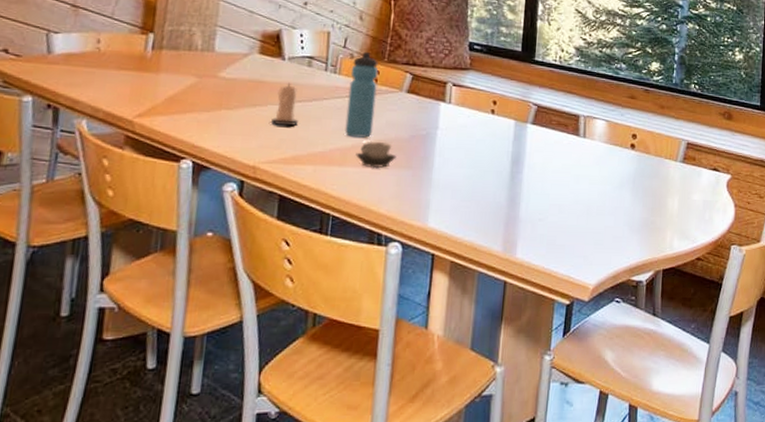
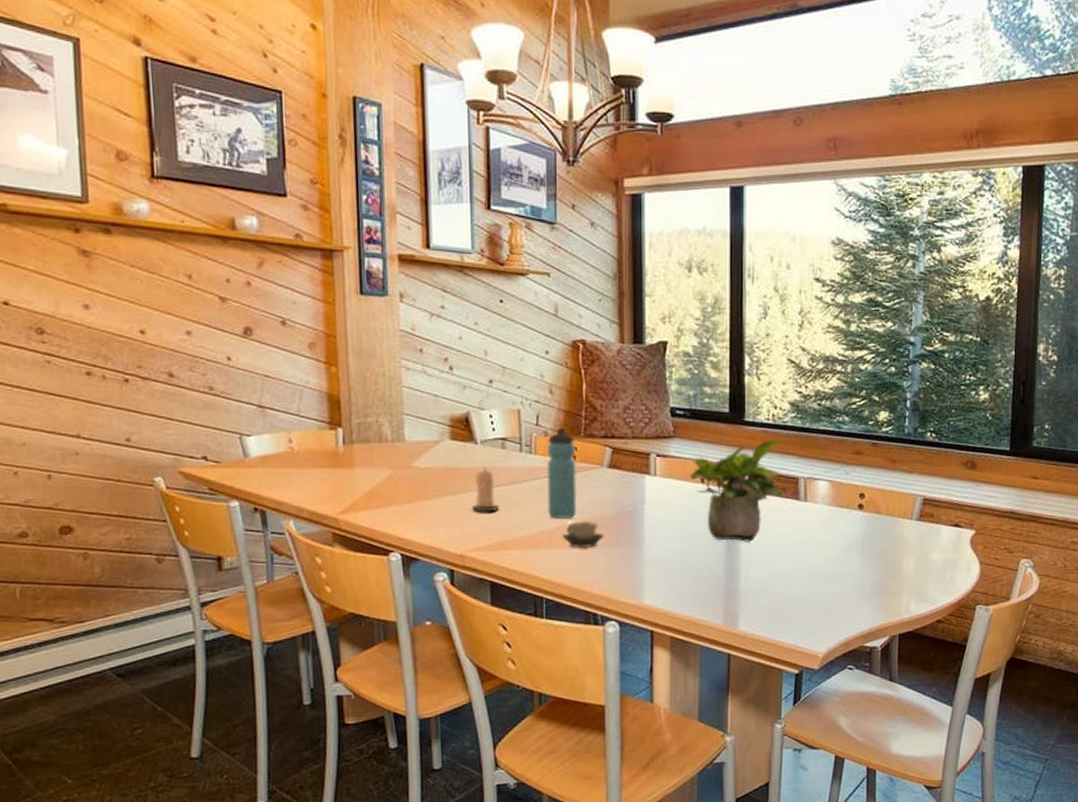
potted plant: none [481,79,566,172] -> present [689,439,785,542]

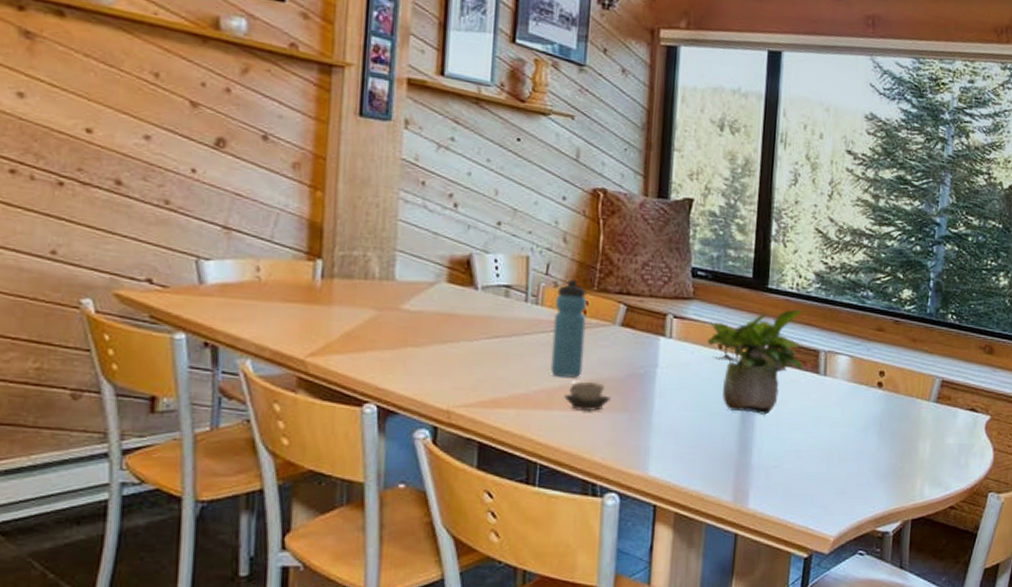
candle: present [472,467,499,511] -> none [465,315,496,365]

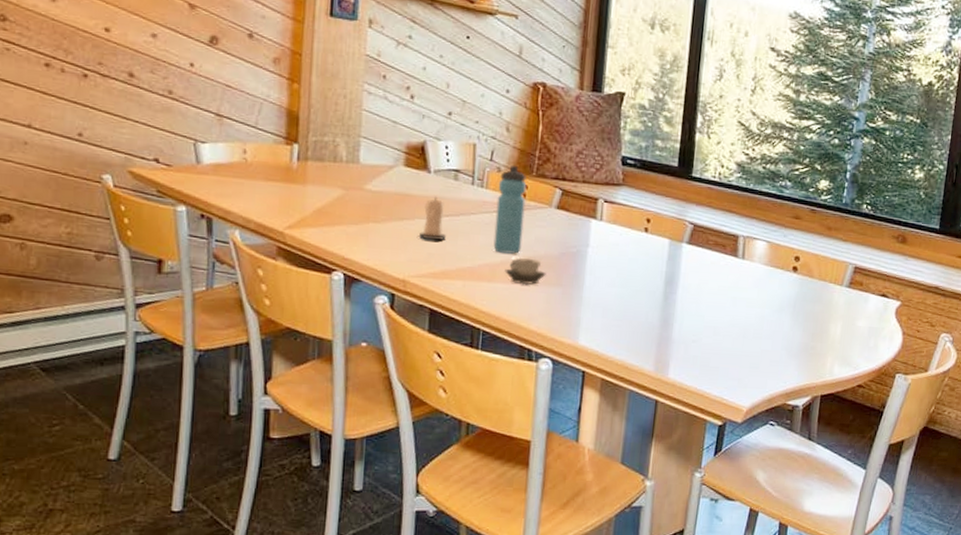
candle: none [465,315,496,365] -> present [419,196,446,240]
potted plant: present [707,309,805,415] -> none [634,196,725,293]

